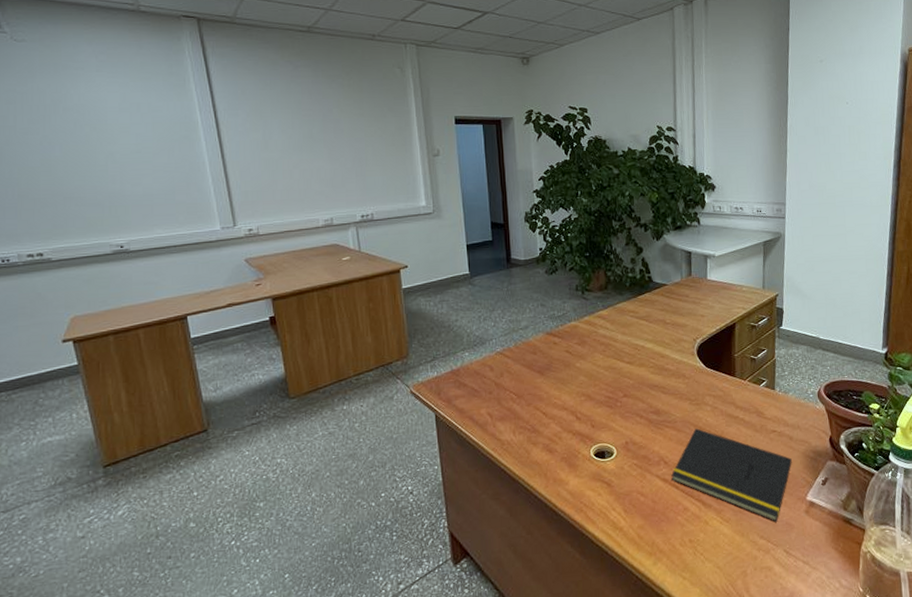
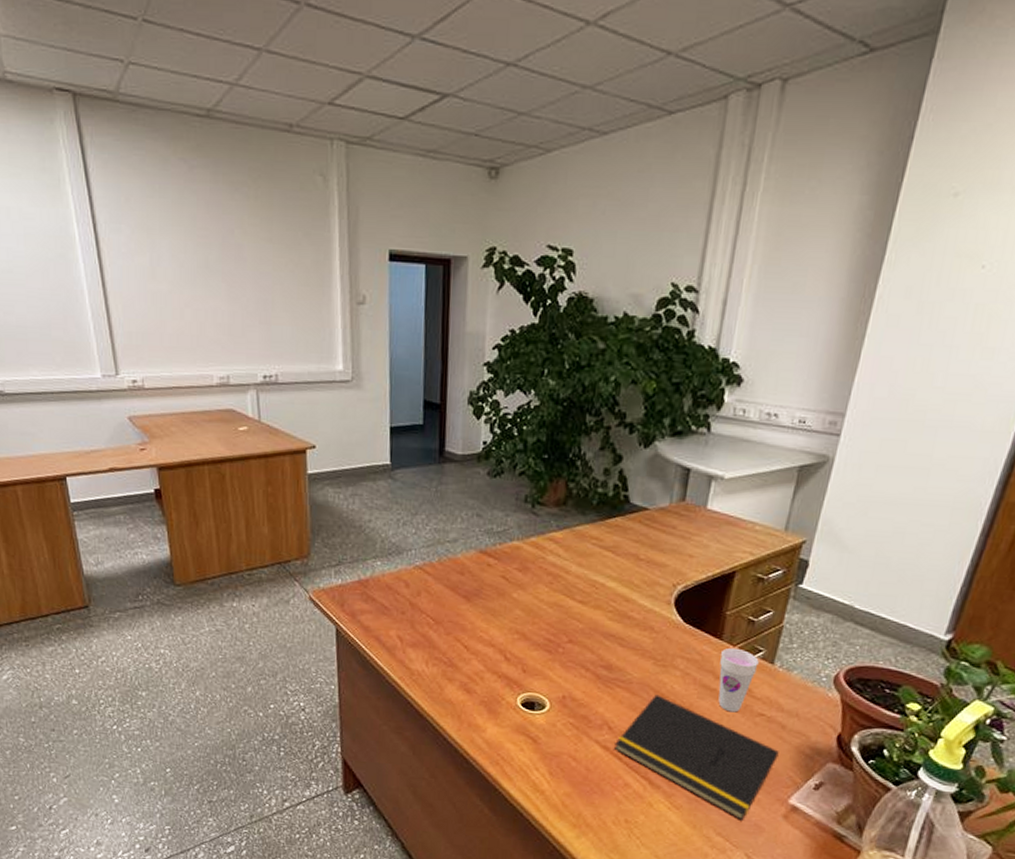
cup: none [737,381,764,433] -> present [718,647,759,713]

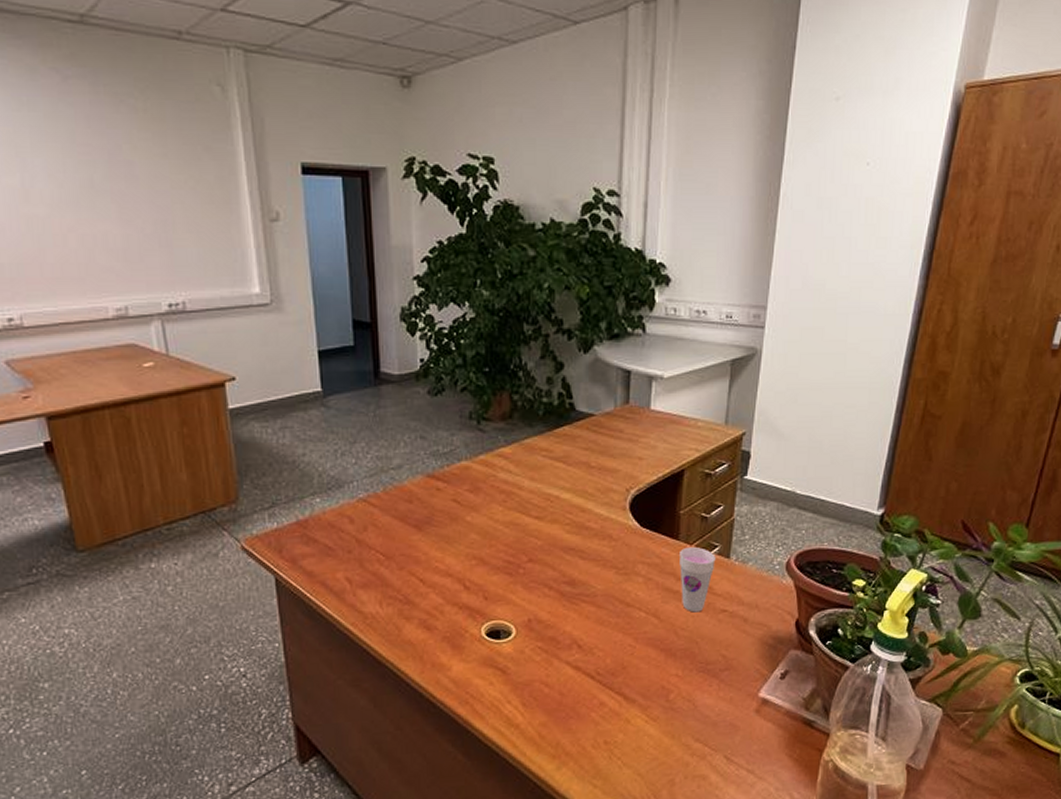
notepad: present [614,694,779,821] -> none [586,604,744,722]

